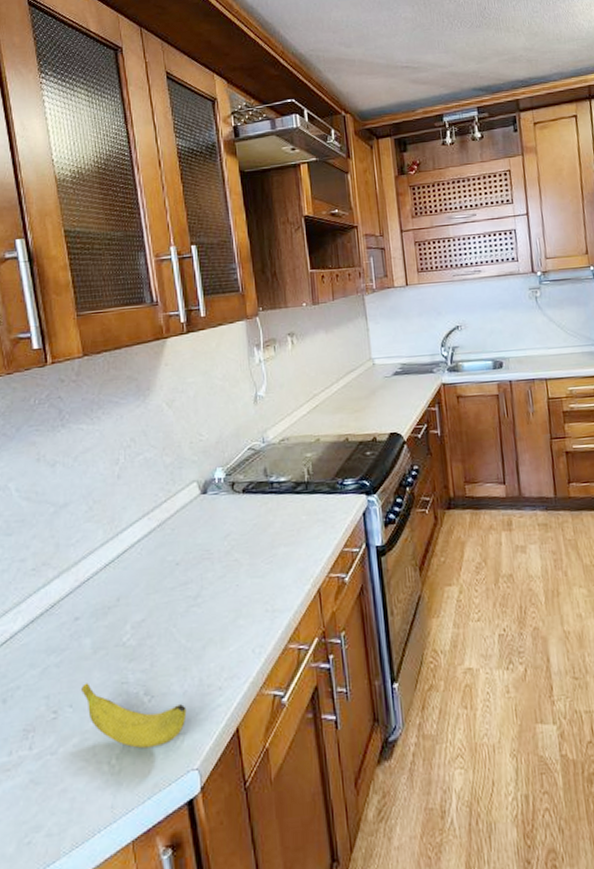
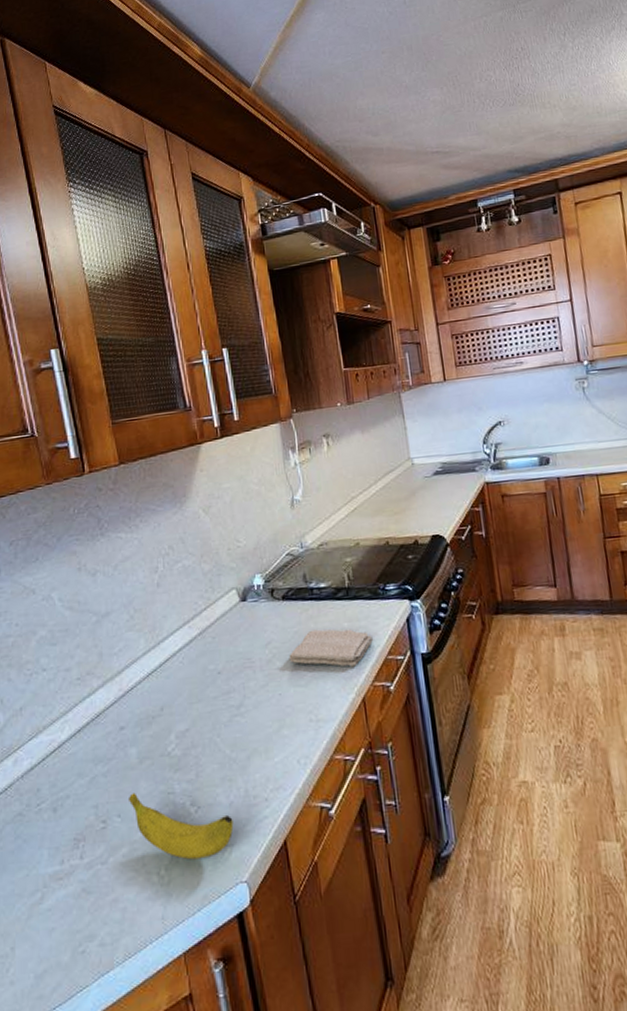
washcloth: none [247,522,330,559] -> present [289,629,373,667]

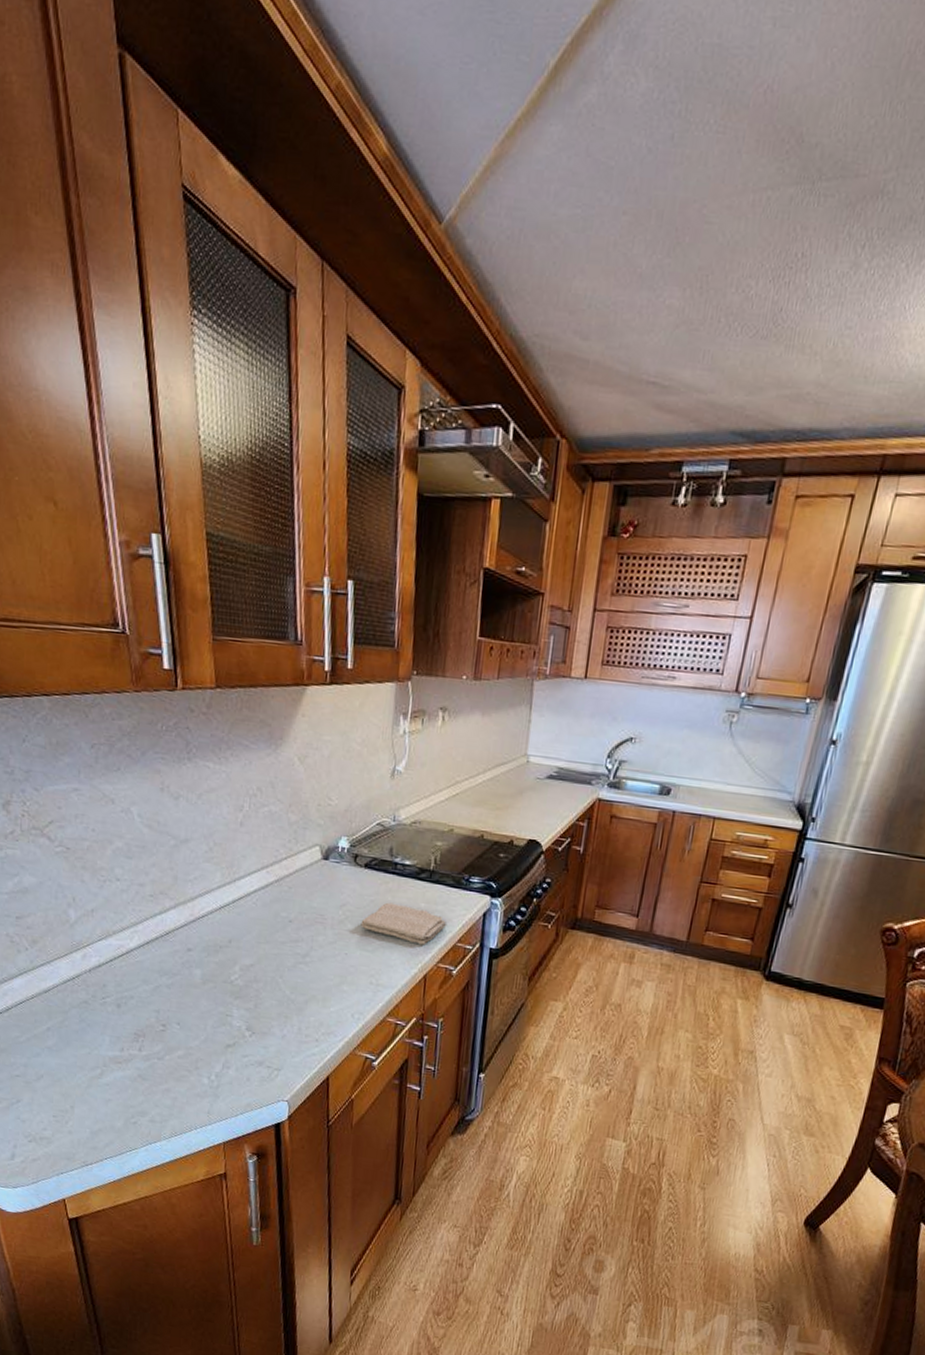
banana: present [129,792,234,860] -> none [189,1007,284,1075]

